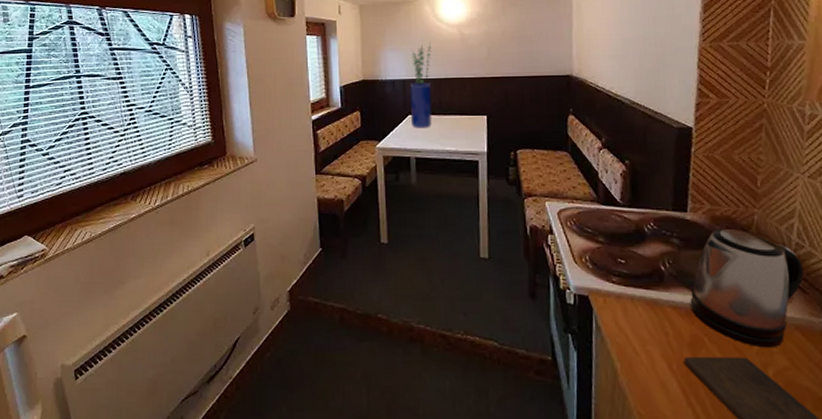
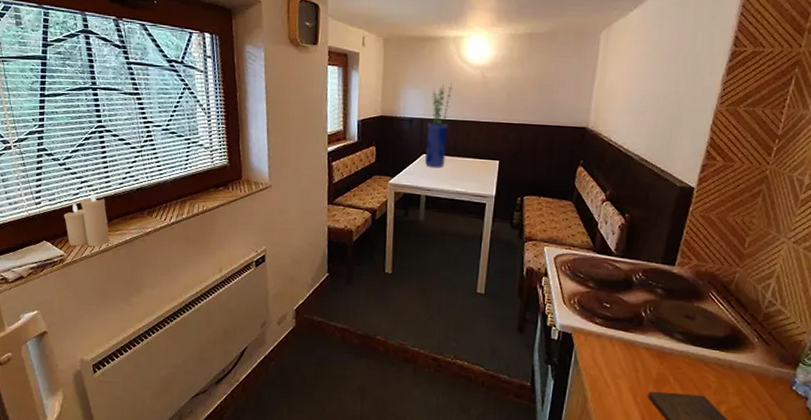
candle: none [46,180,93,240] -> present [64,192,110,247]
kettle: present [690,228,804,348] -> none [662,282,771,389]

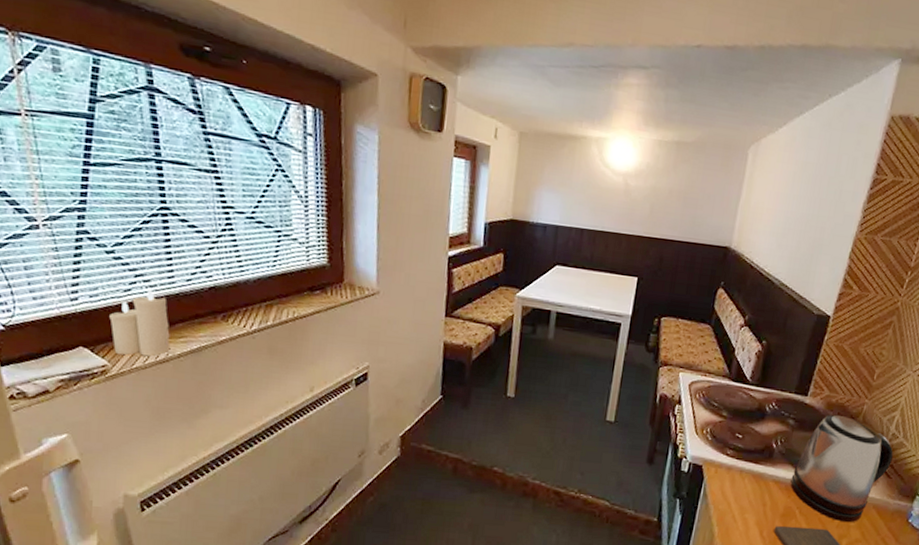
vase: present [425,82,453,169] -> none [558,188,593,283]
kettle: none [662,282,771,389] -> present [790,414,894,523]

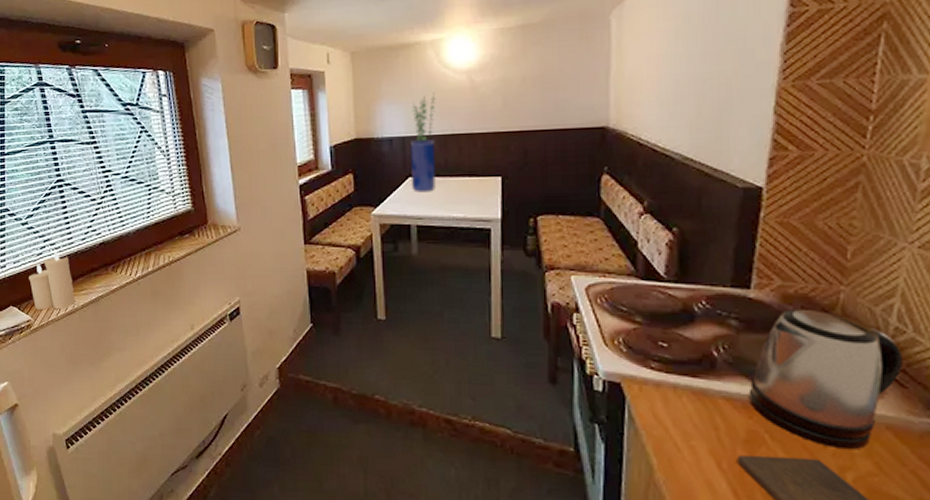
vase: none [558,188,593,283] -> present [410,92,436,193]

